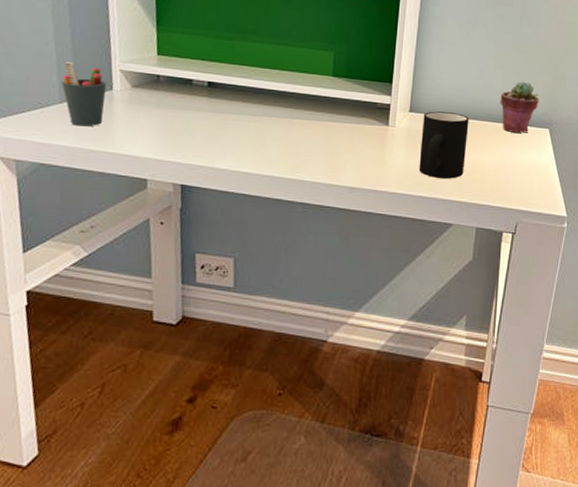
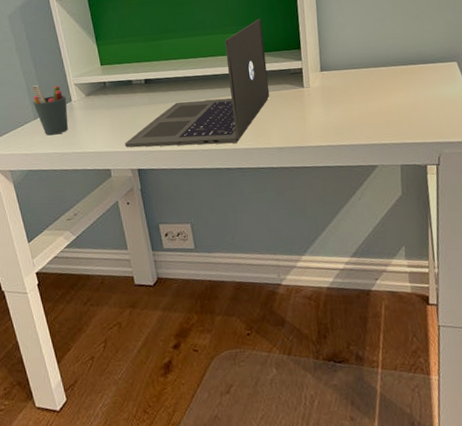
laptop computer: none [170,40,355,174] -> present [125,18,270,148]
mug: present [419,111,469,179] -> none [334,64,380,127]
potted succulent: present [500,81,539,133] -> none [403,22,443,72]

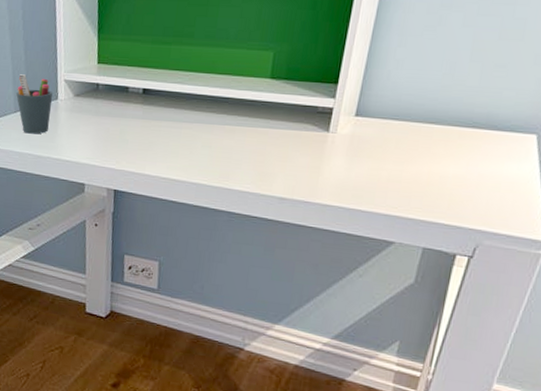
laptop computer: present [125,18,270,148] -> none [106,37,299,182]

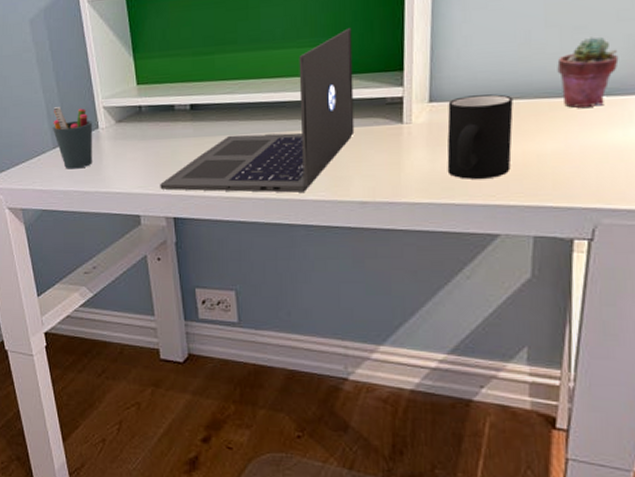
laptop computer: none [106,37,299,182] -> present [160,28,355,193]
mug: none [360,115,429,192] -> present [447,94,513,179]
potted succulent: none [472,76,528,140] -> present [557,37,619,108]

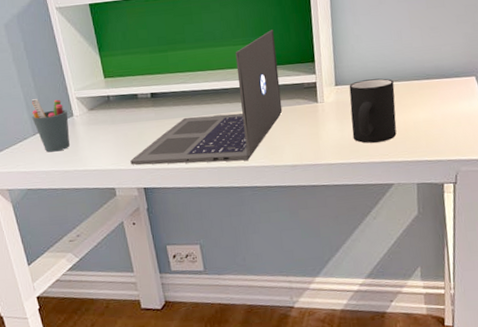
potted succulent: present [557,37,619,108] -> none [421,35,461,87]

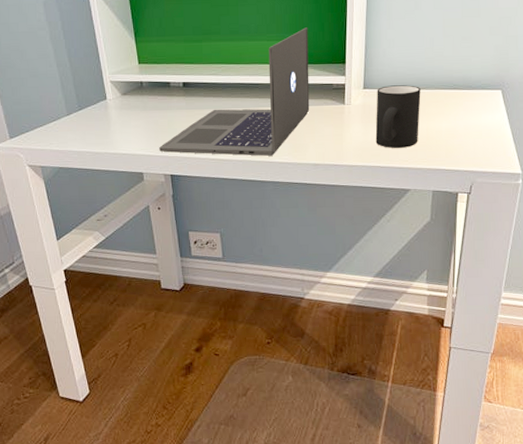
pen holder: present [32,99,70,152] -> none [66,80,102,133]

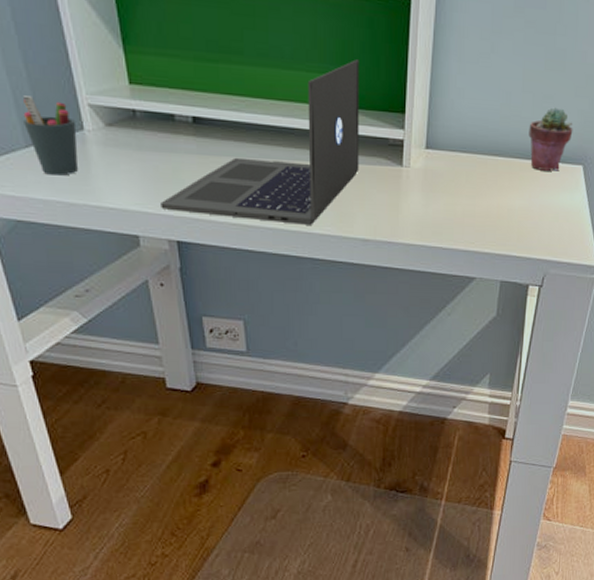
pen holder: none [66,80,102,133] -> present [23,95,78,176]
mug: present [375,85,421,148] -> none [438,147,493,227]
potted succulent: none [451,46,490,97] -> present [528,107,573,171]

